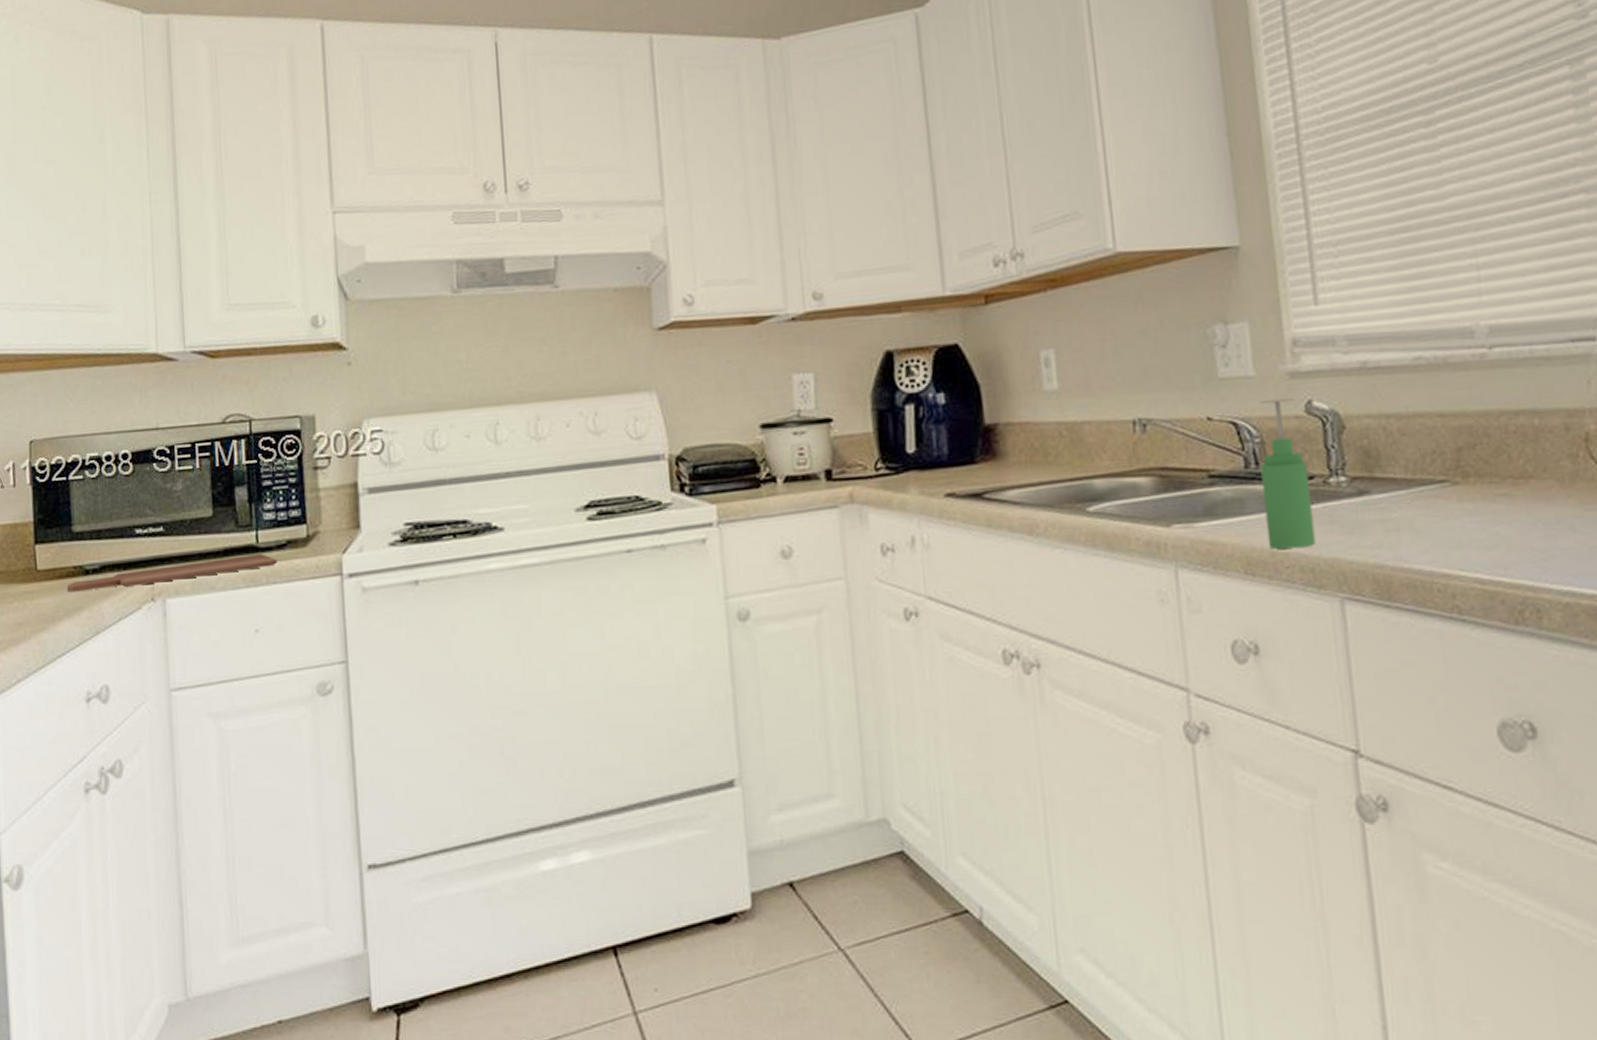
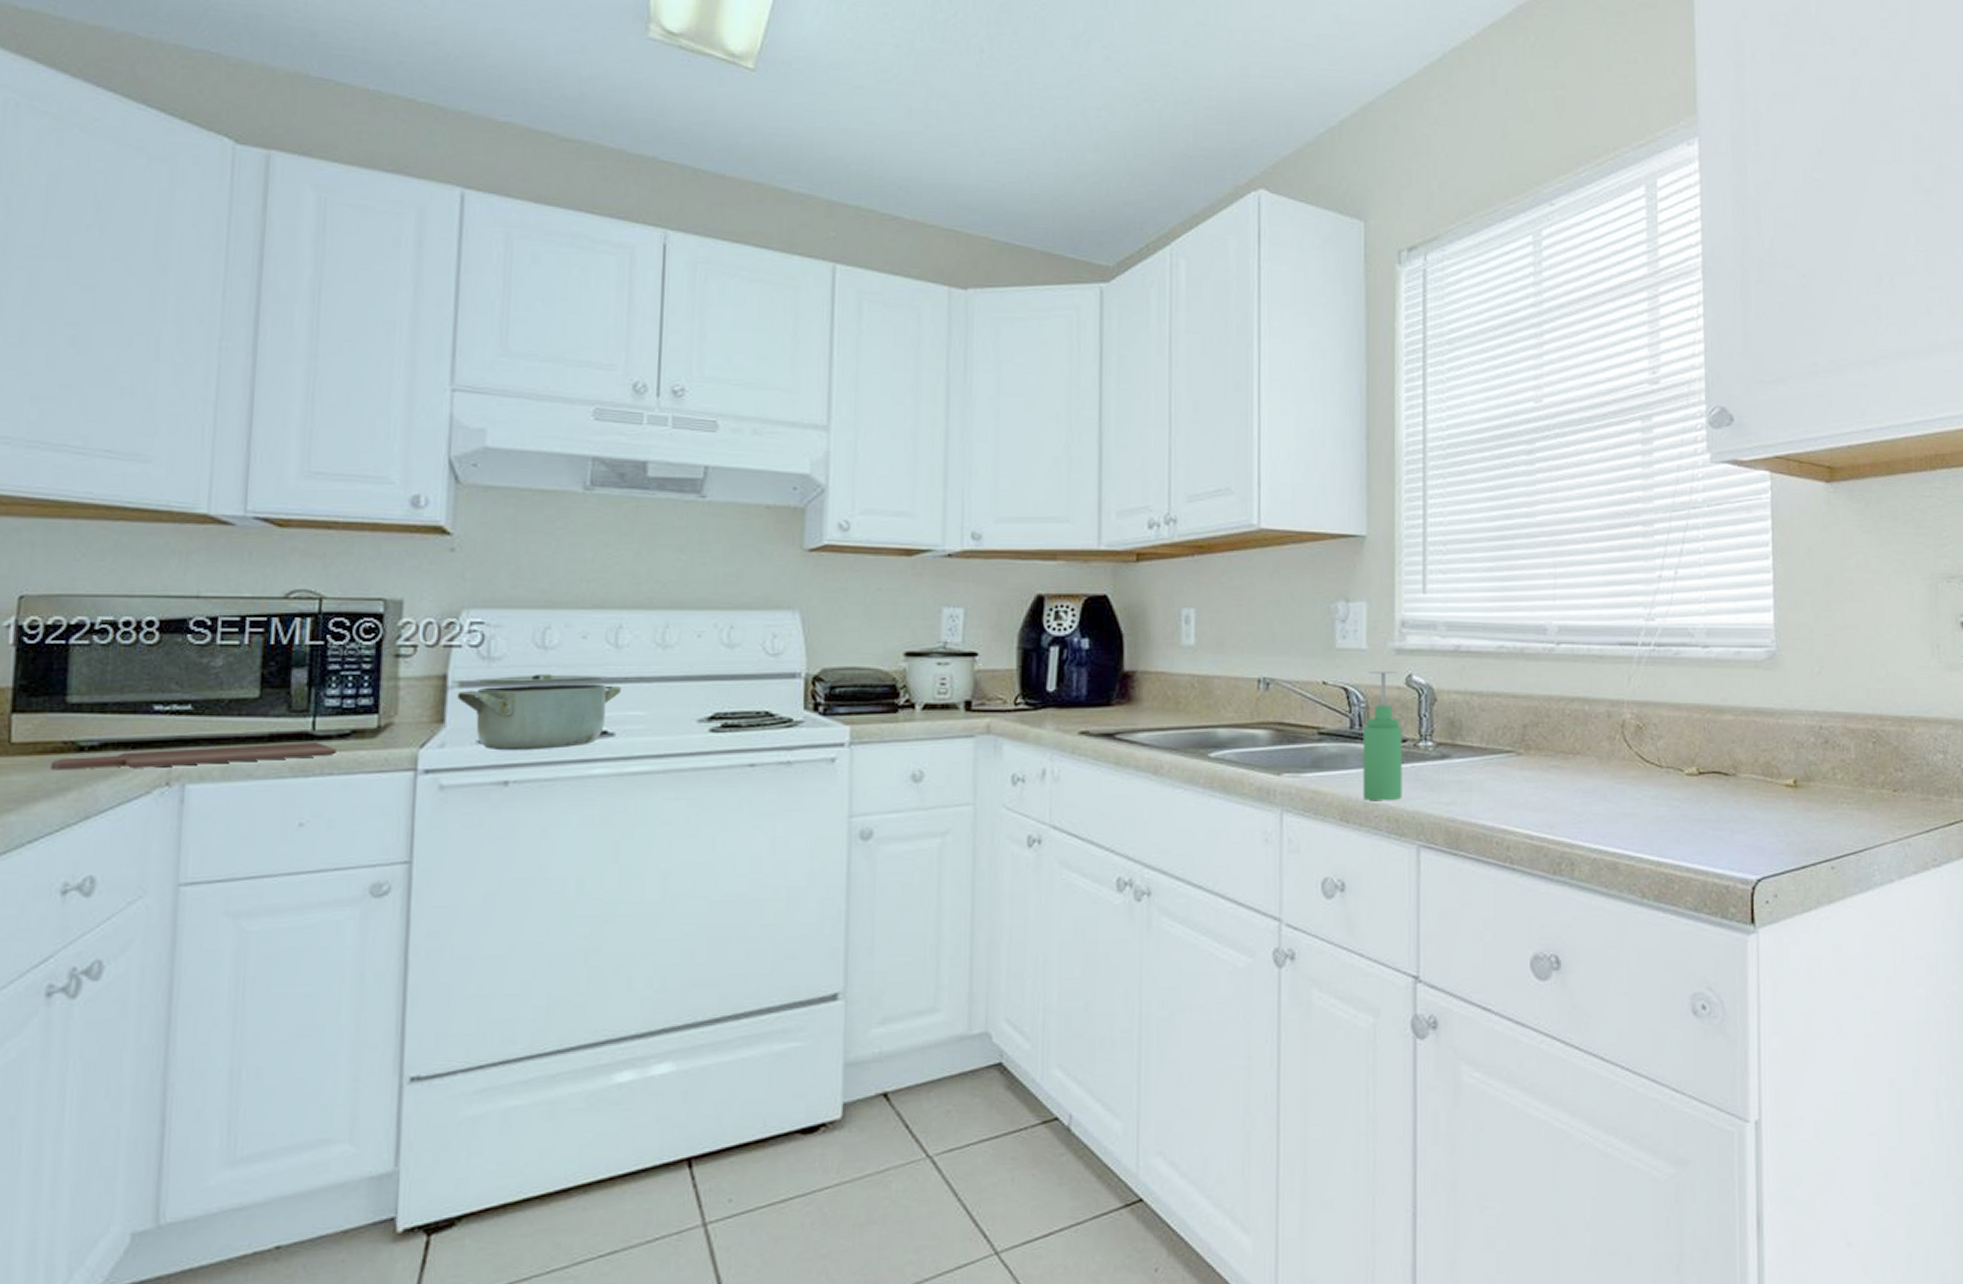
saucepan: none [368,472,506,552] -> present [457,674,622,751]

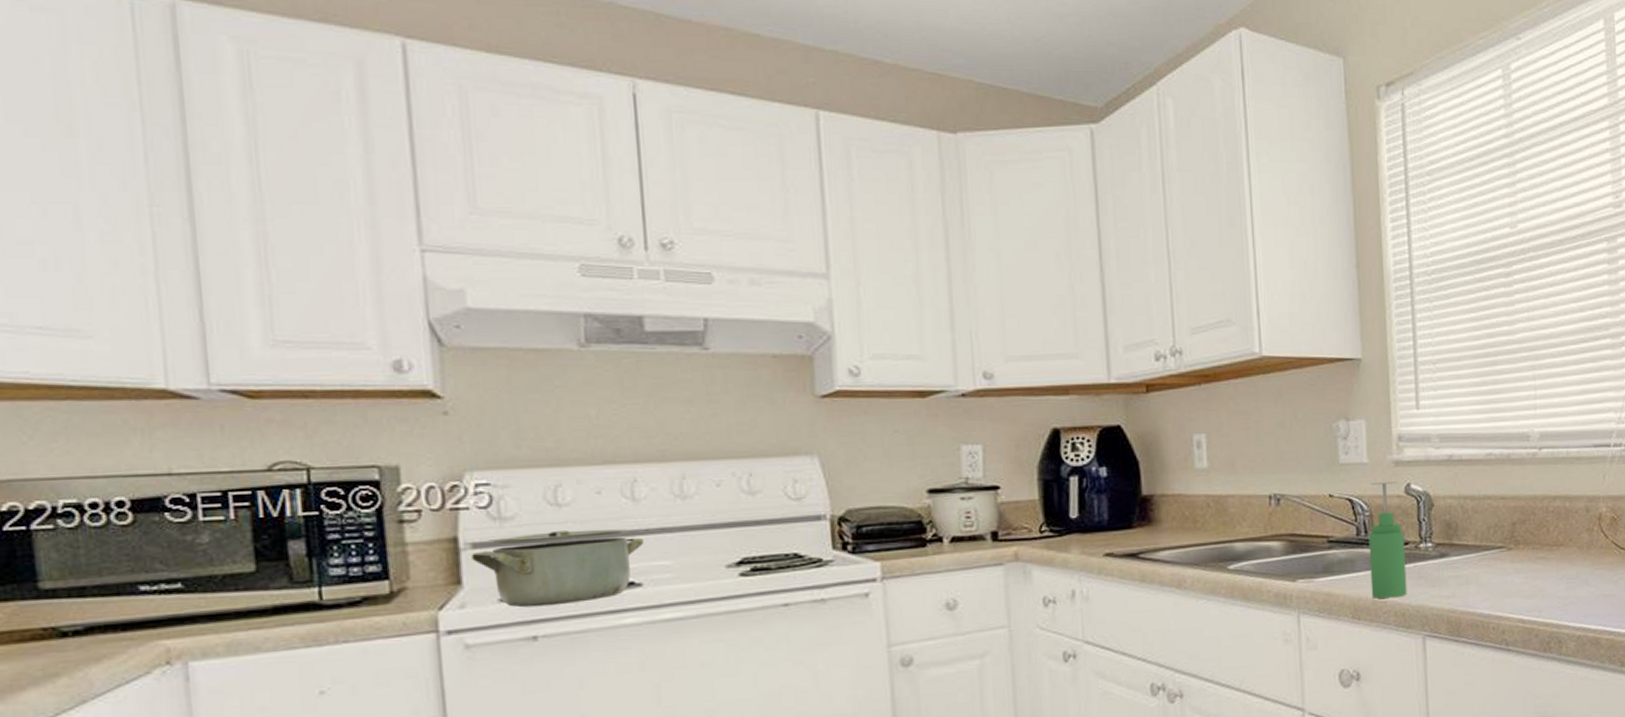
cutting board: present [50,741,337,770] -> none [32,610,349,658]

